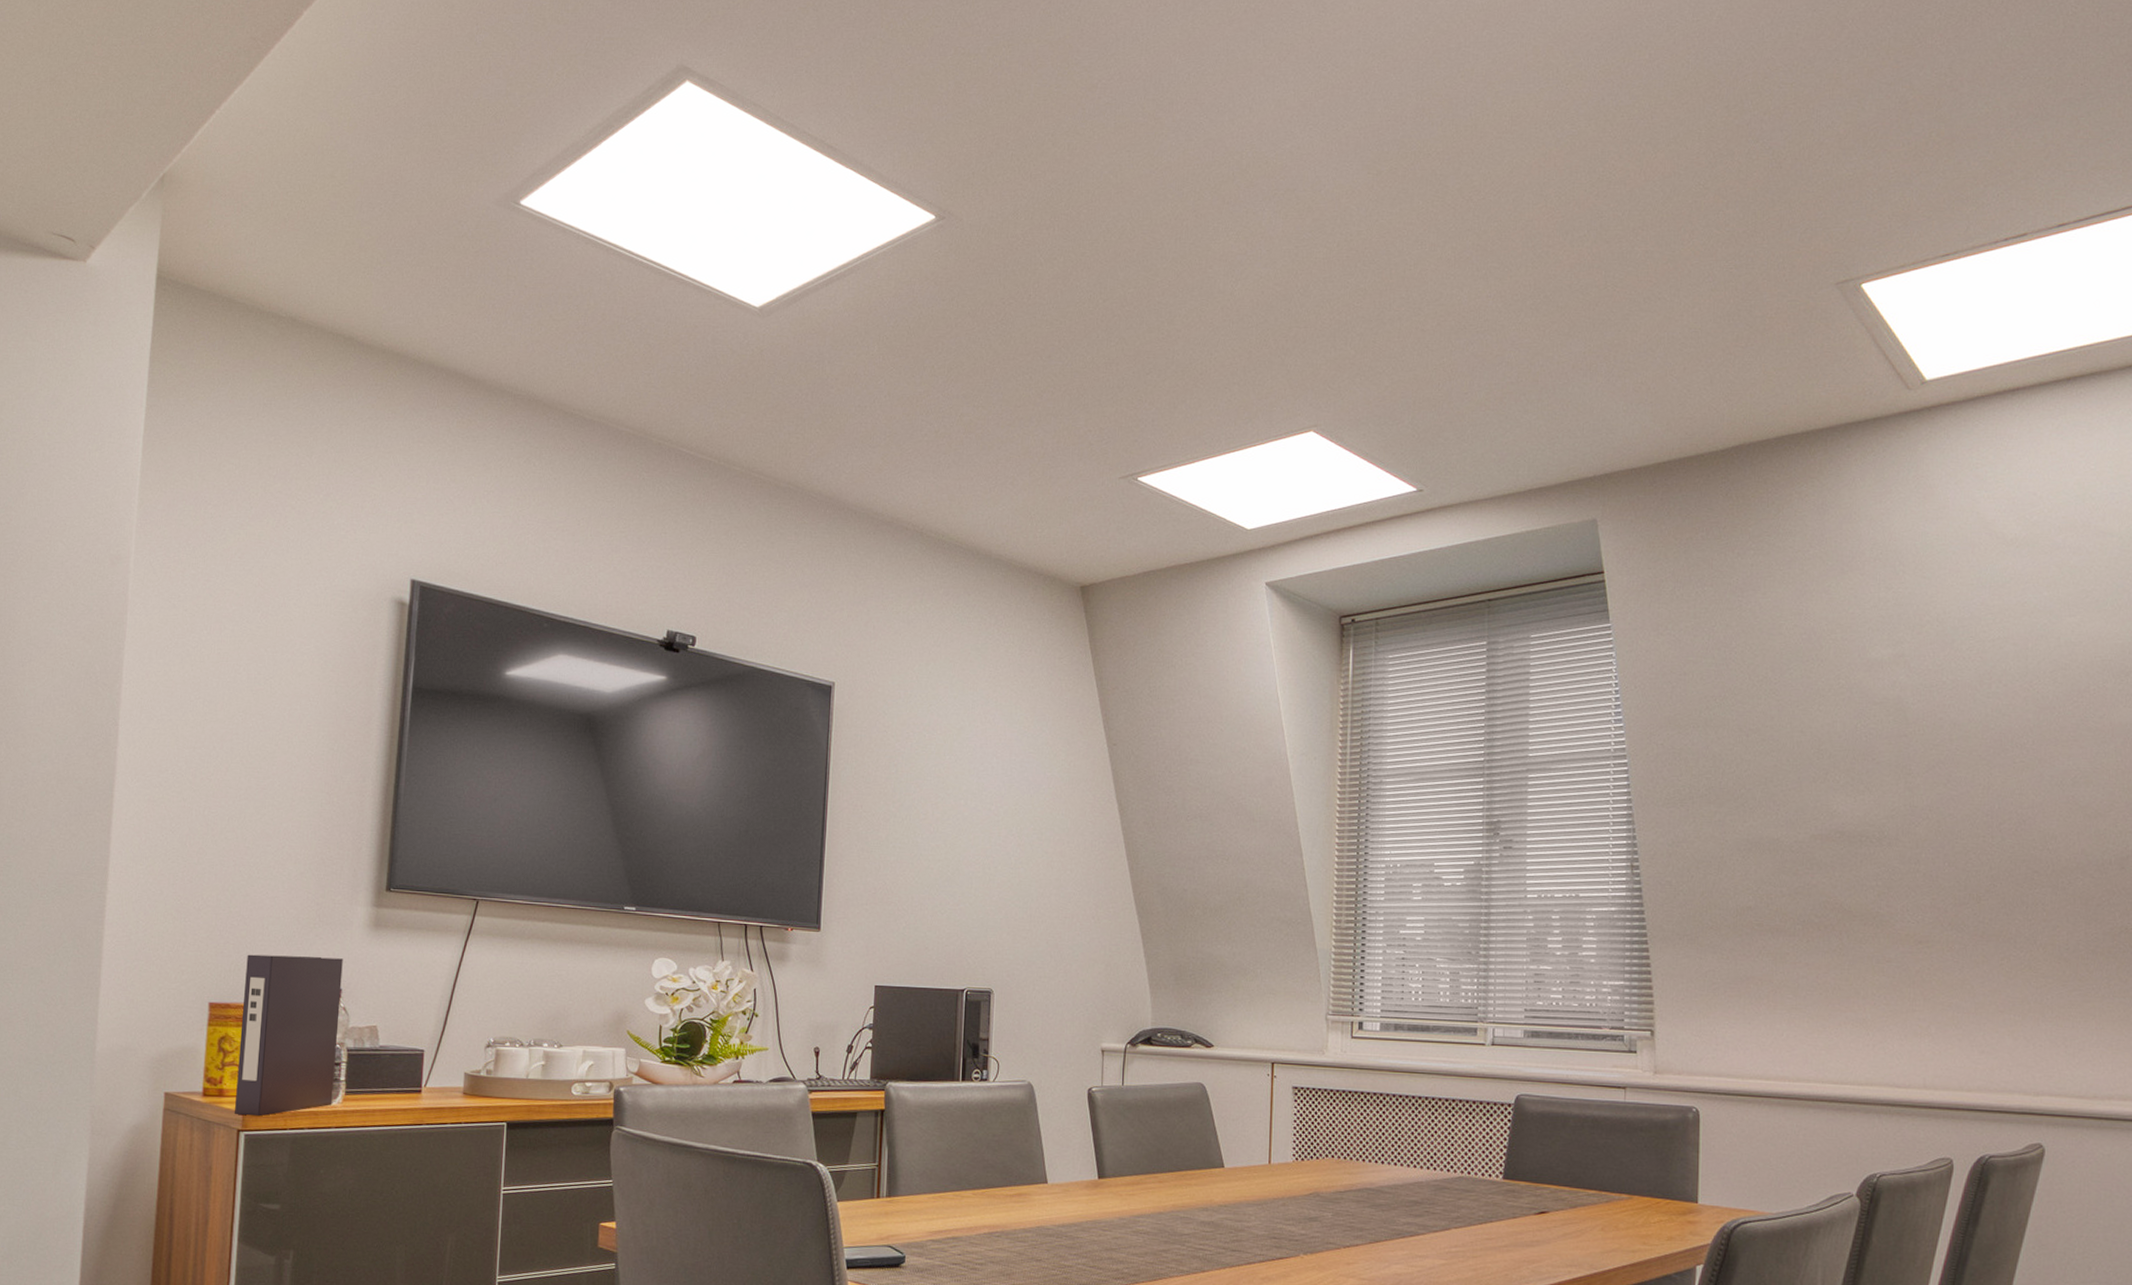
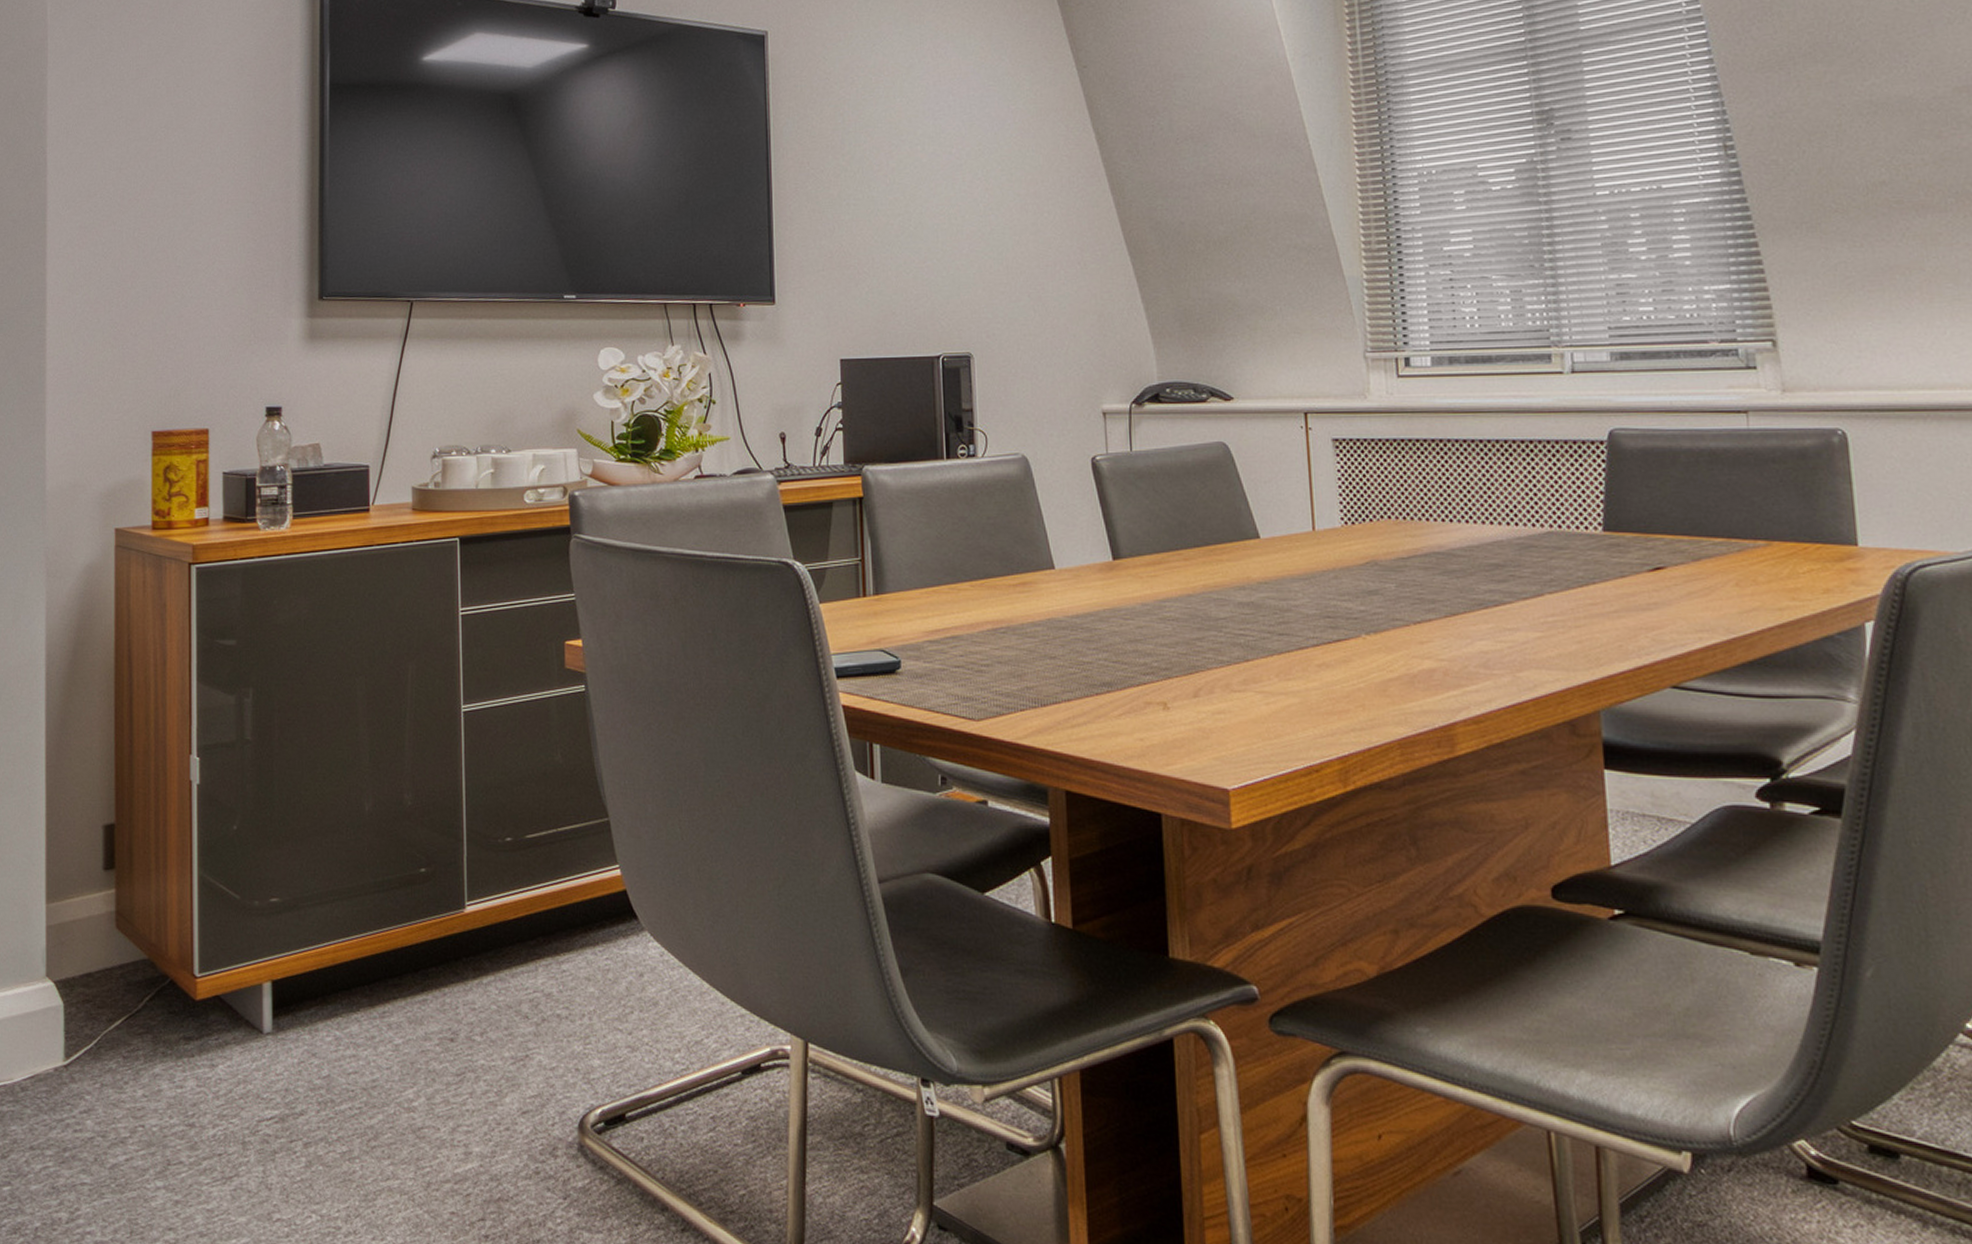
binder: present [235,954,343,1117] -> none [185,374,281,548]

